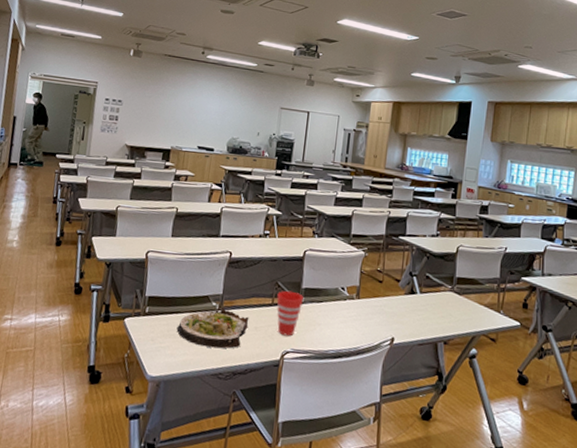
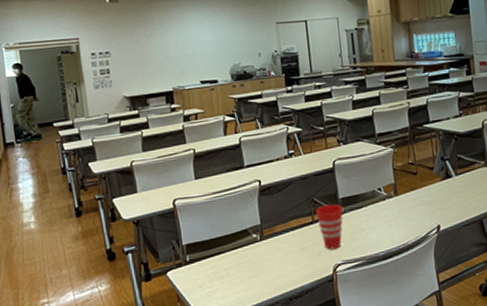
salad plate: present [176,308,249,349] -> none [222,238,294,281]

